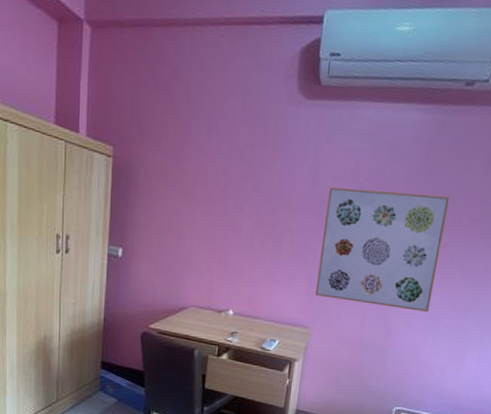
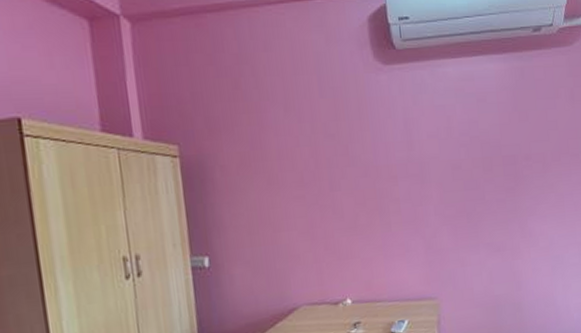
wall art: present [314,186,450,312] -> none [427,138,552,263]

